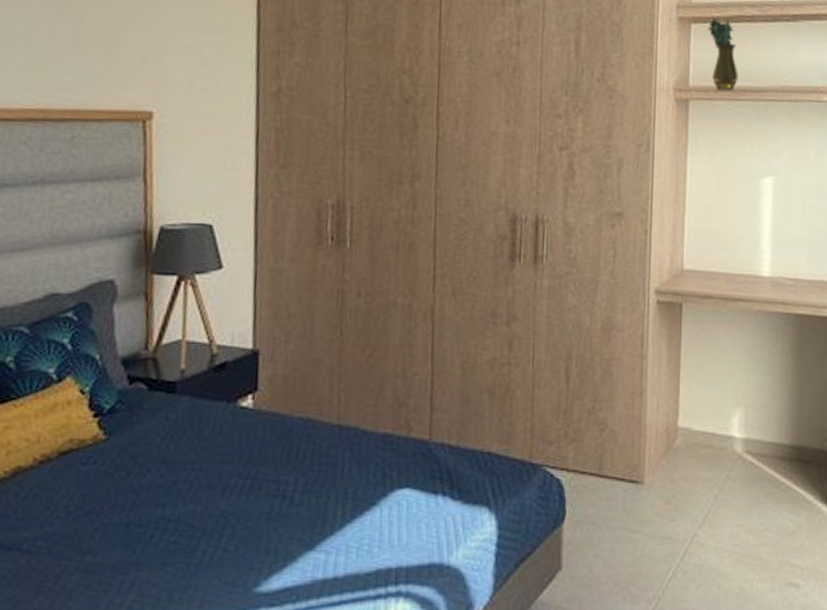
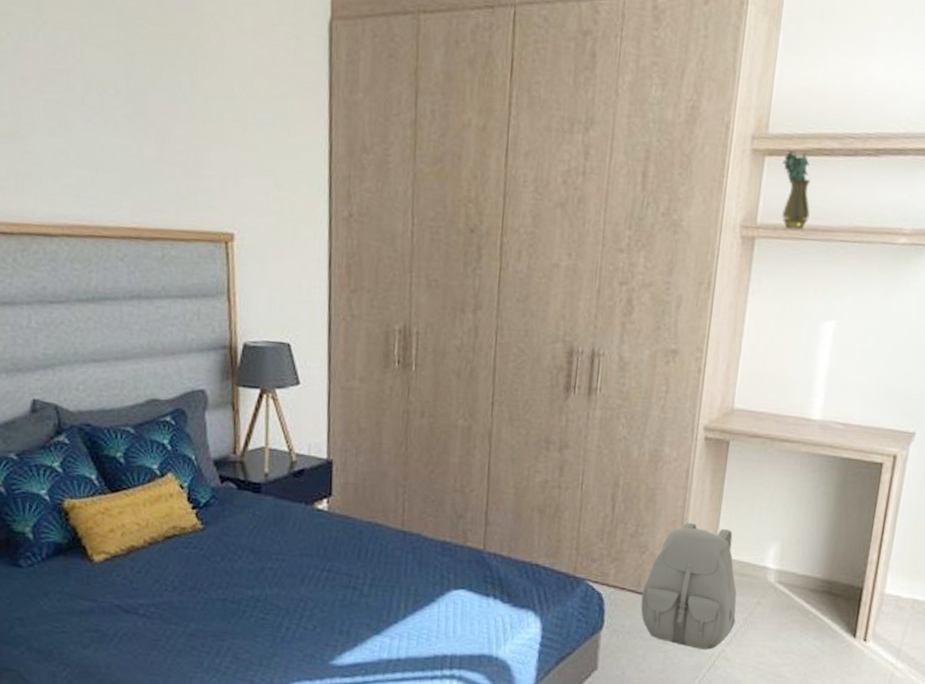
backpack: none [604,393,706,535] -> present [640,522,737,650]

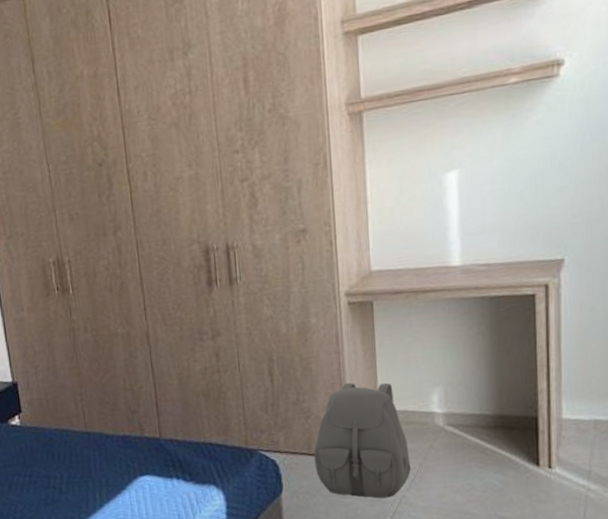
vase: present [781,150,811,230] -> none [376,22,412,97]

